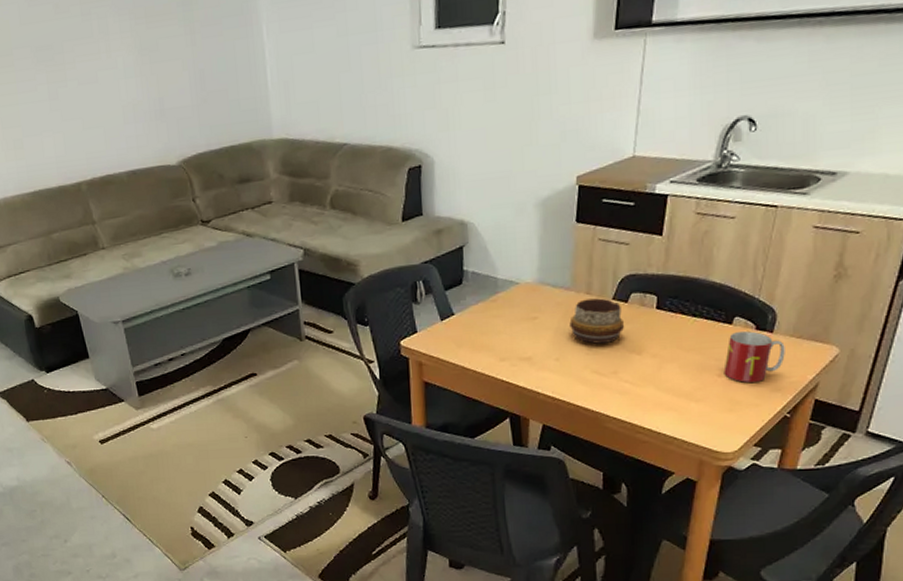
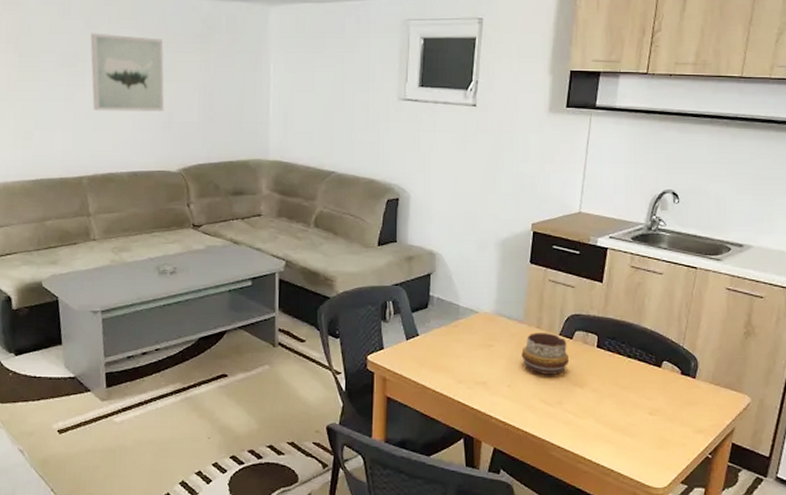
wall art: none [63,13,154,108] -> present [90,33,165,113]
mug: present [723,331,785,383] -> none [654,375,706,422]

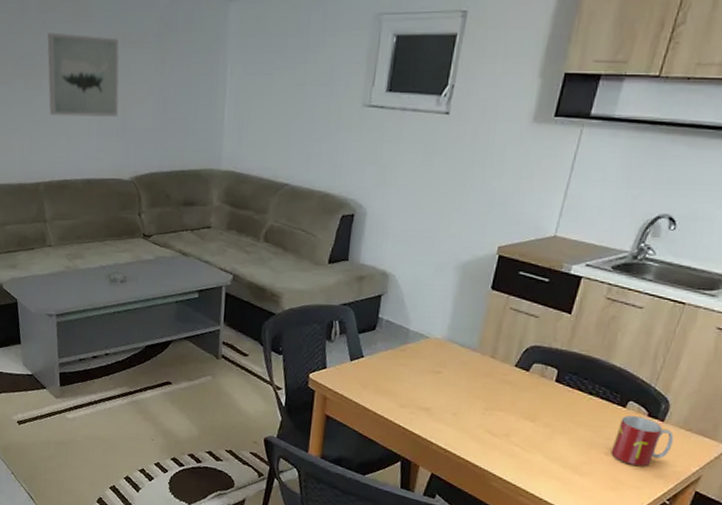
decorative bowl: present [521,333,569,375] -> none [470,362,522,407]
mug: none [654,375,706,422] -> present [611,415,674,466]

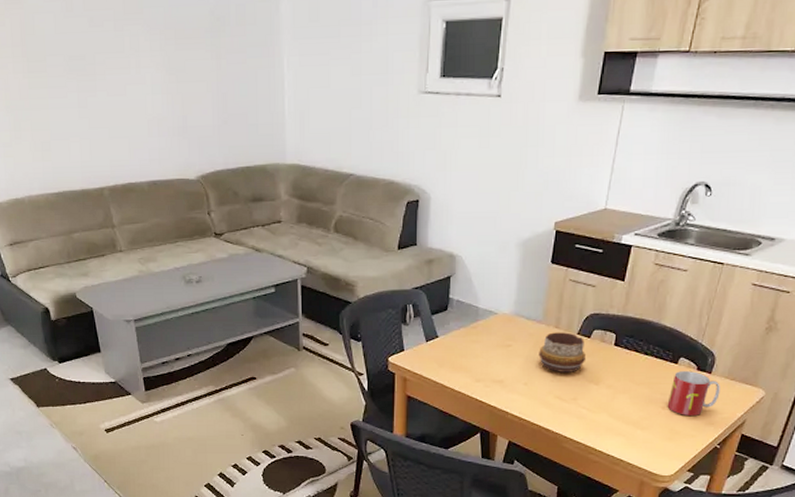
wall art: present [47,32,120,118] -> none [97,31,178,118]
decorative bowl: none [470,362,522,407] -> present [539,332,585,372]

